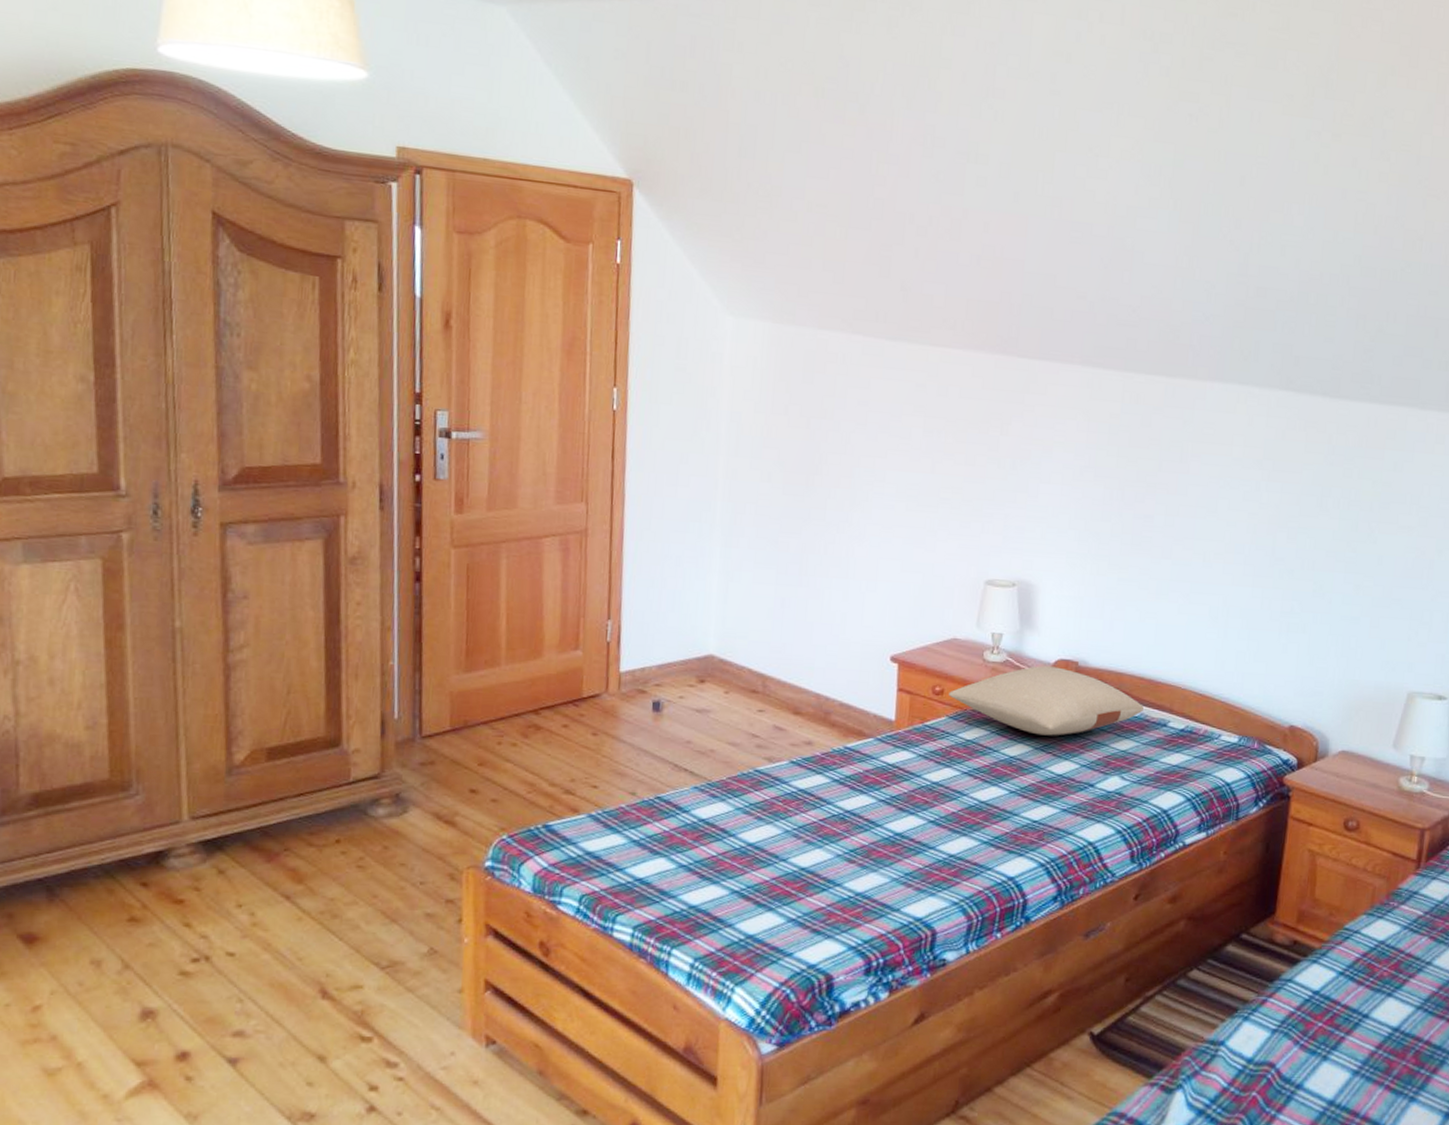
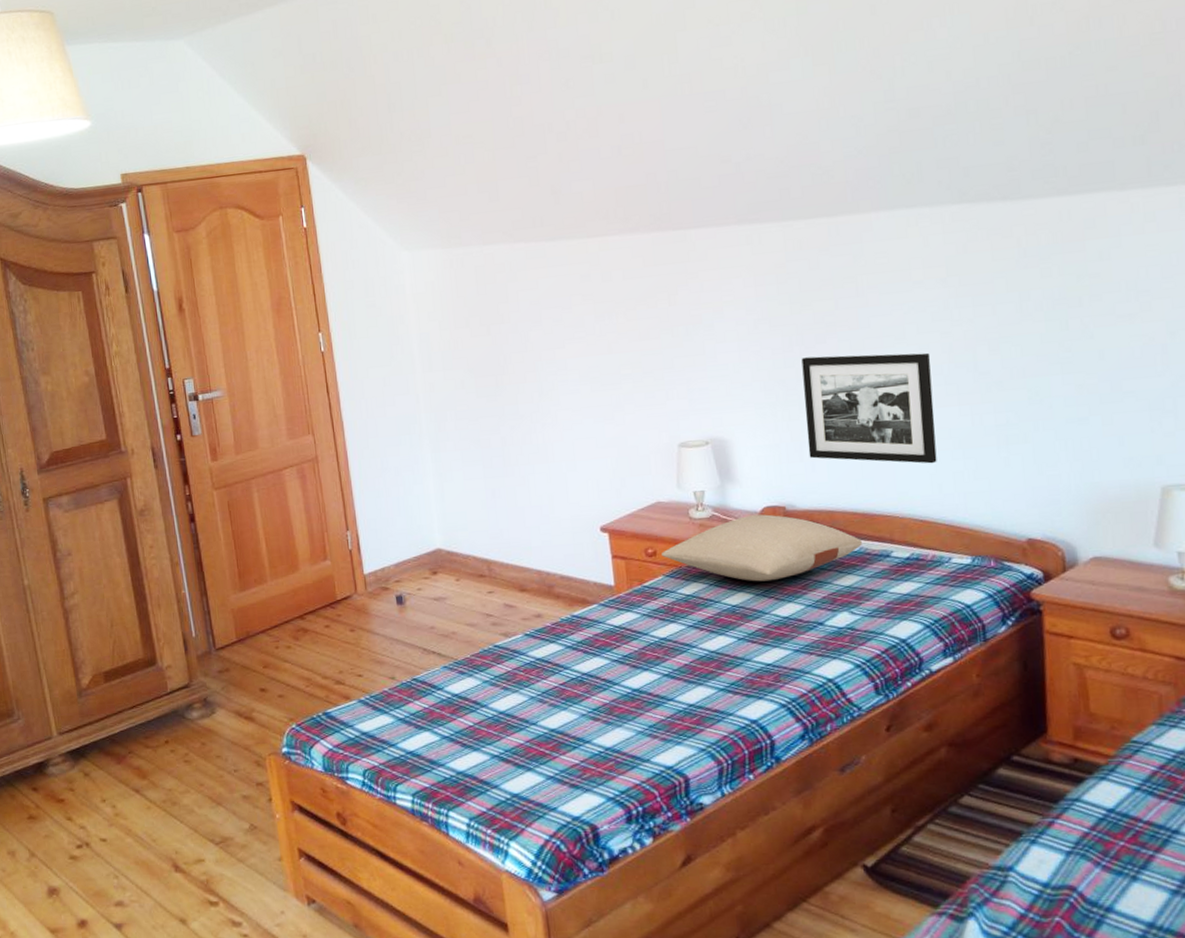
picture frame: none [1109,513,1236,640] -> present [801,352,937,464]

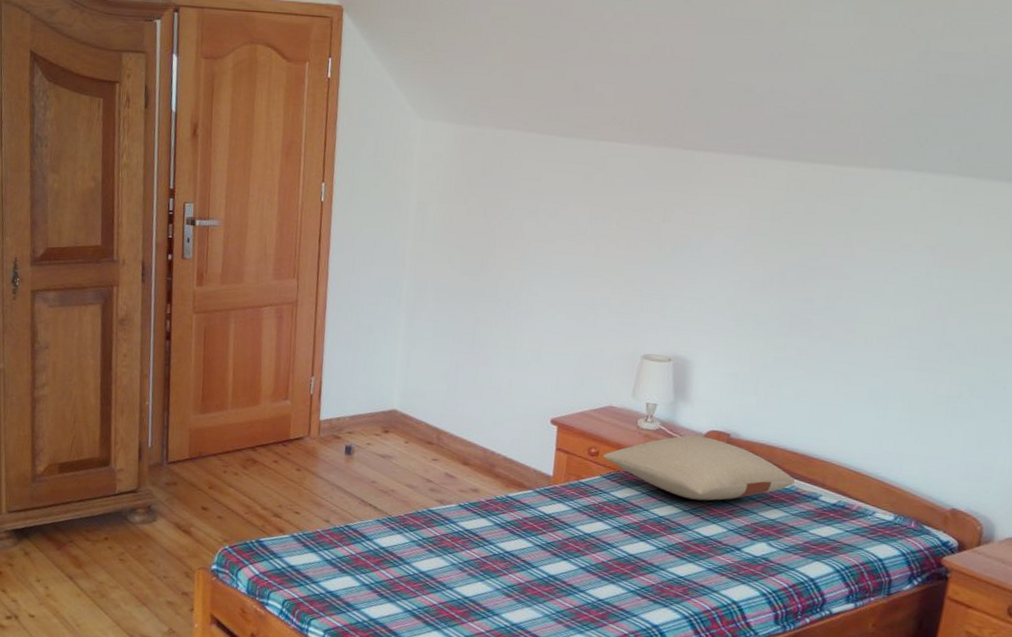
picture frame: present [801,352,937,464] -> none [763,296,902,421]

